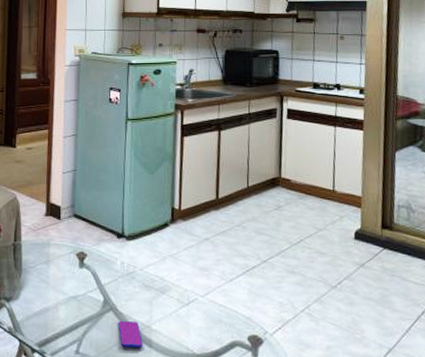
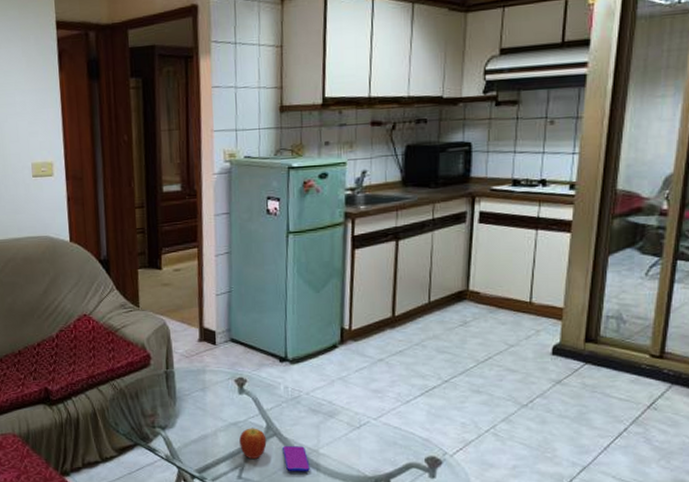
fruit: none [78,302,104,333] -> present [239,428,267,459]

